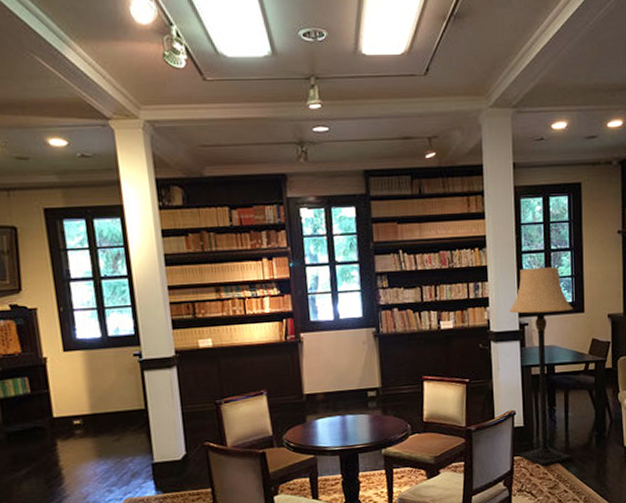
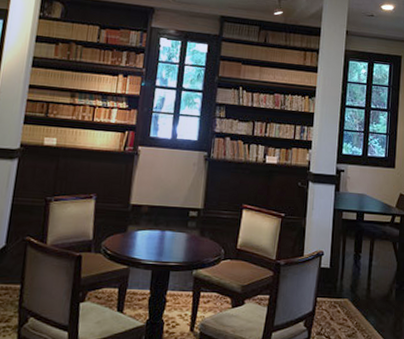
lamp: present [509,266,573,467] -> none [322,120,385,312]

